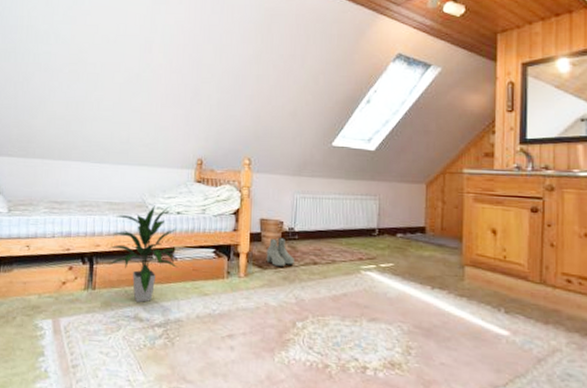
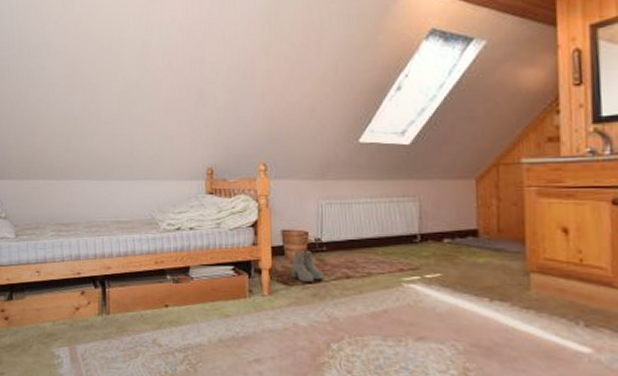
indoor plant: present [109,205,177,303] -> none [120,222,194,327]

